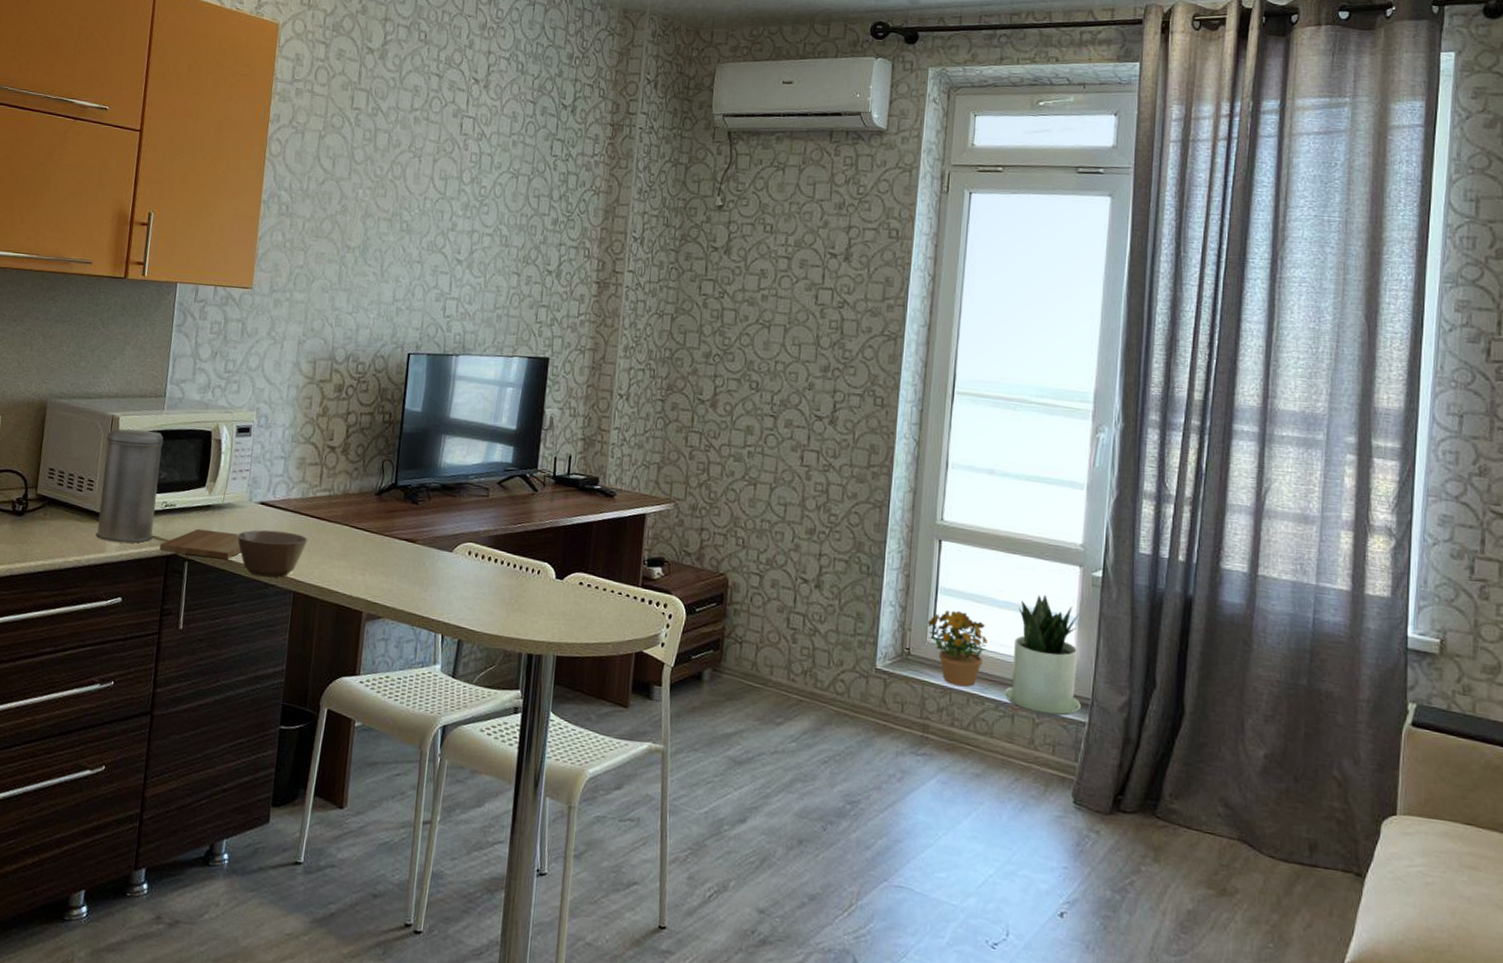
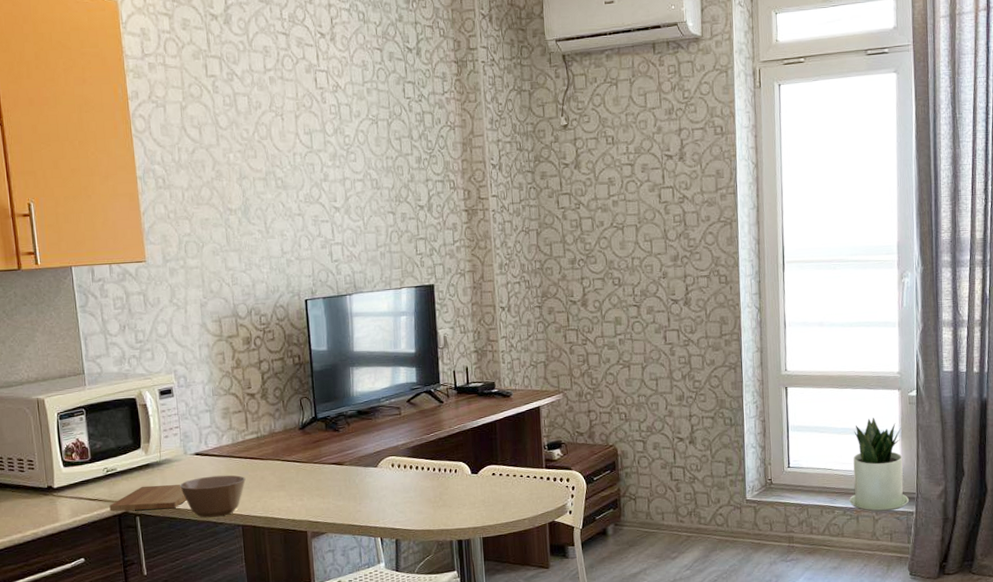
canister: present [95,428,164,544] -> none [36,406,102,512]
flowerpot: present [928,610,987,688] -> none [783,442,832,503]

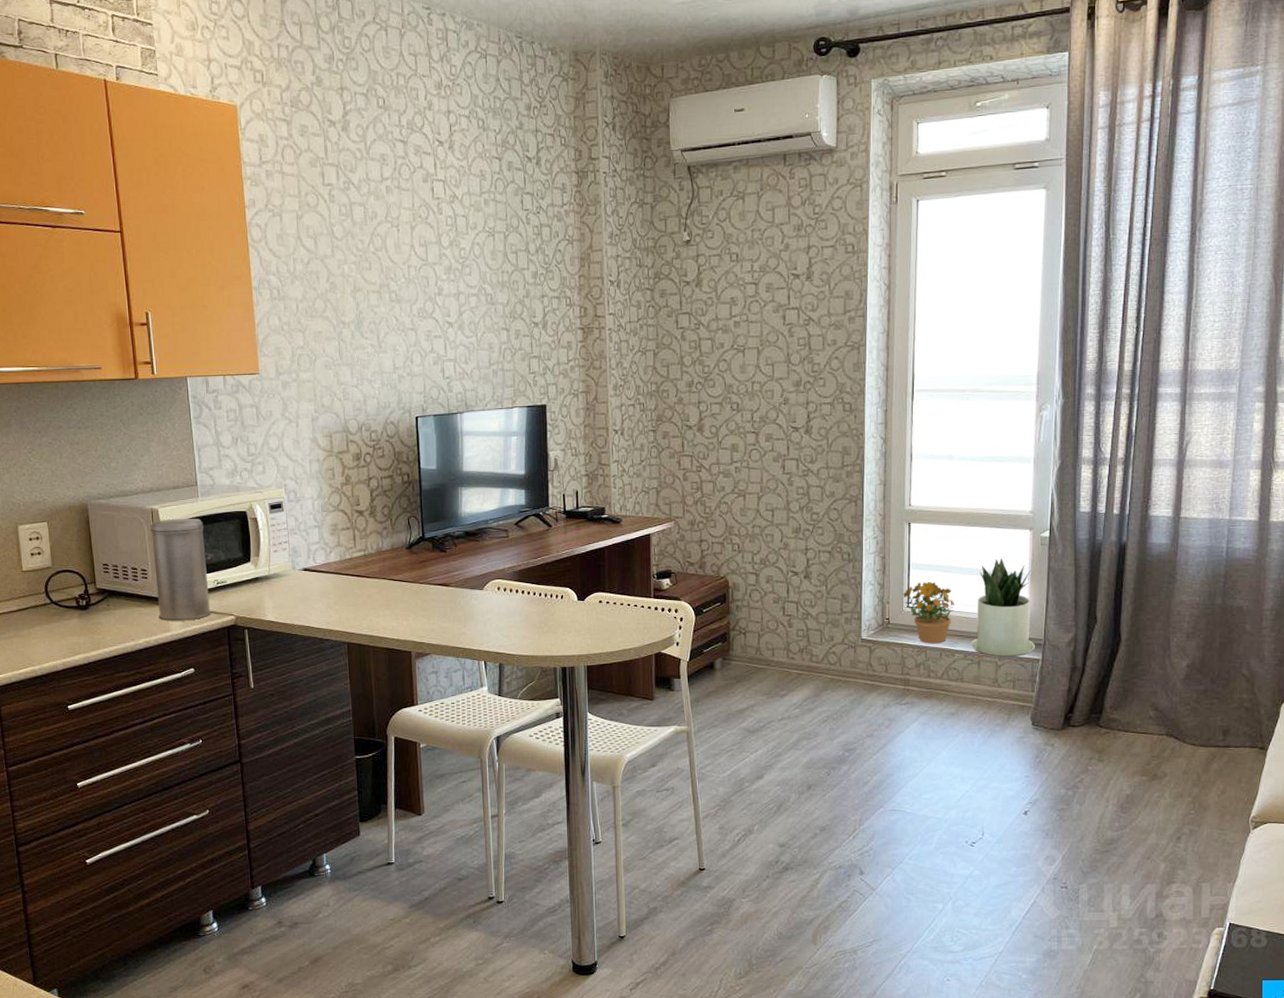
canister: none [36,406,102,512] -> present [150,518,212,622]
cutting board: present [109,484,187,512] -> none [219,599,294,624]
bowl: present [179,475,246,518] -> none [287,592,352,634]
flowerpot: none [783,442,832,503] -> present [903,581,954,645]

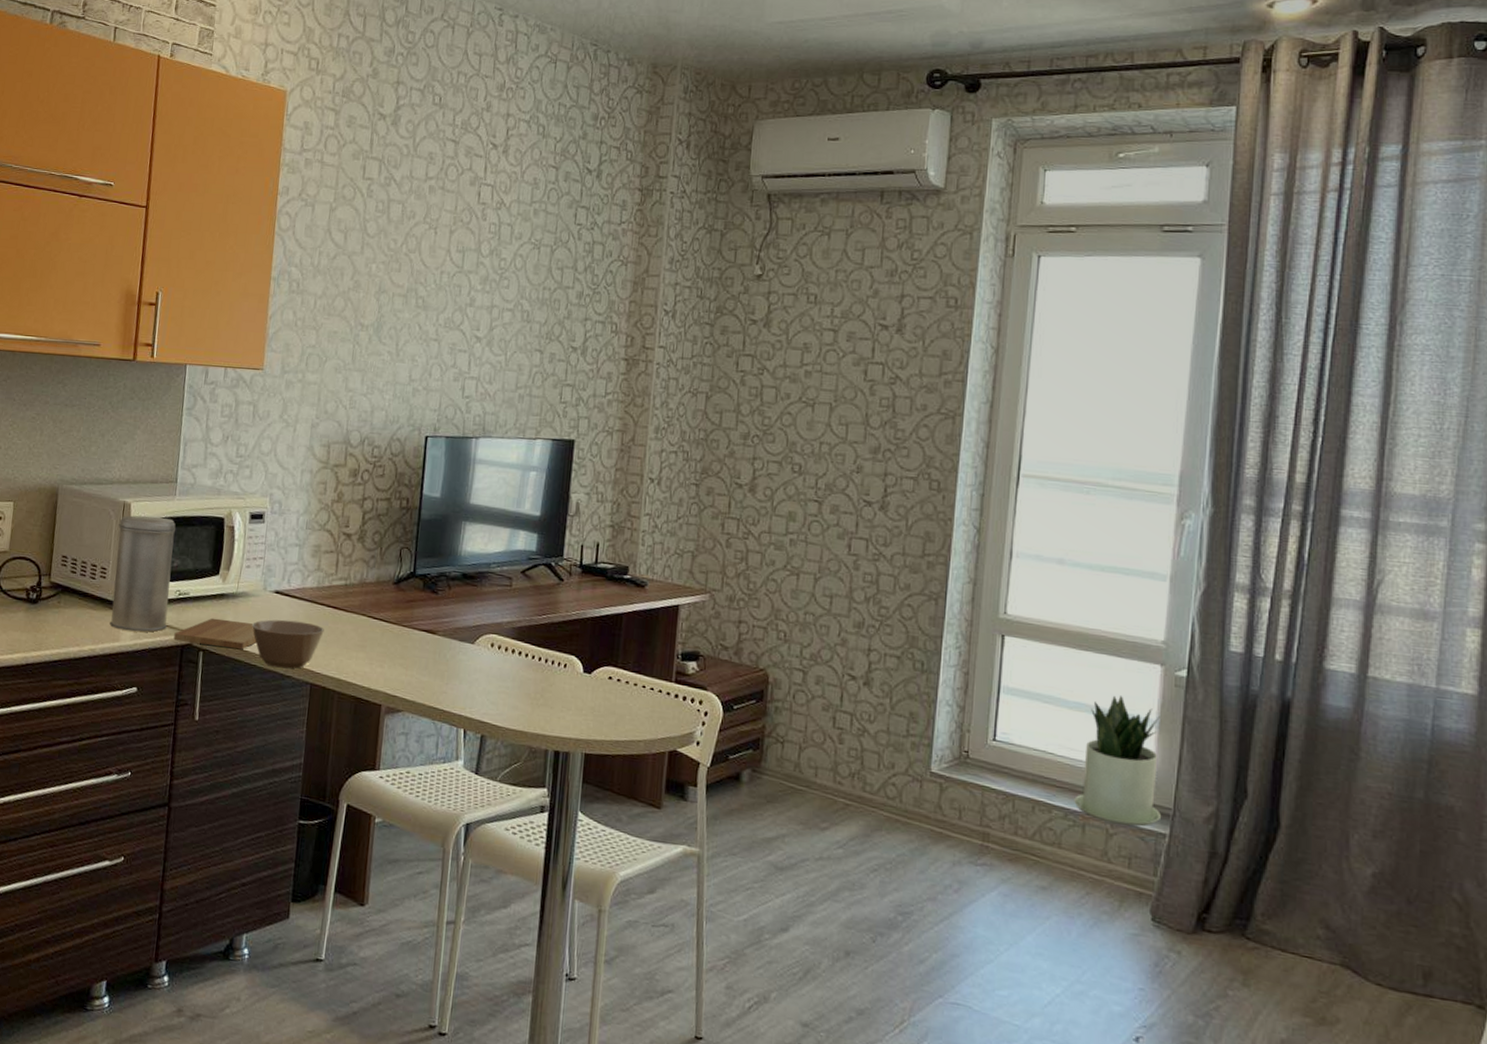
cutting board: none [219,599,294,624] -> present [173,618,257,650]
bowl: none [287,592,352,634] -> present [251,619,324,669]
flowerpot: present [903,581,954,645] -> none [988,711,1055,794]

